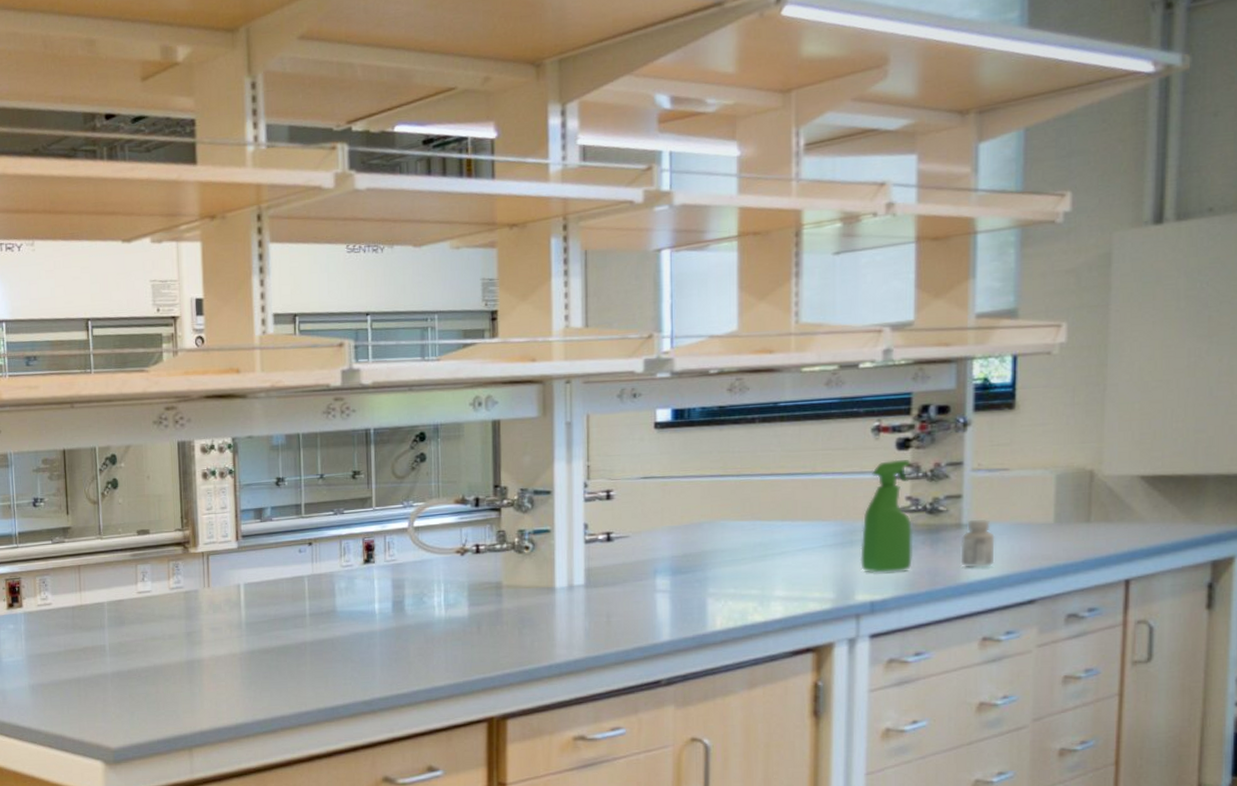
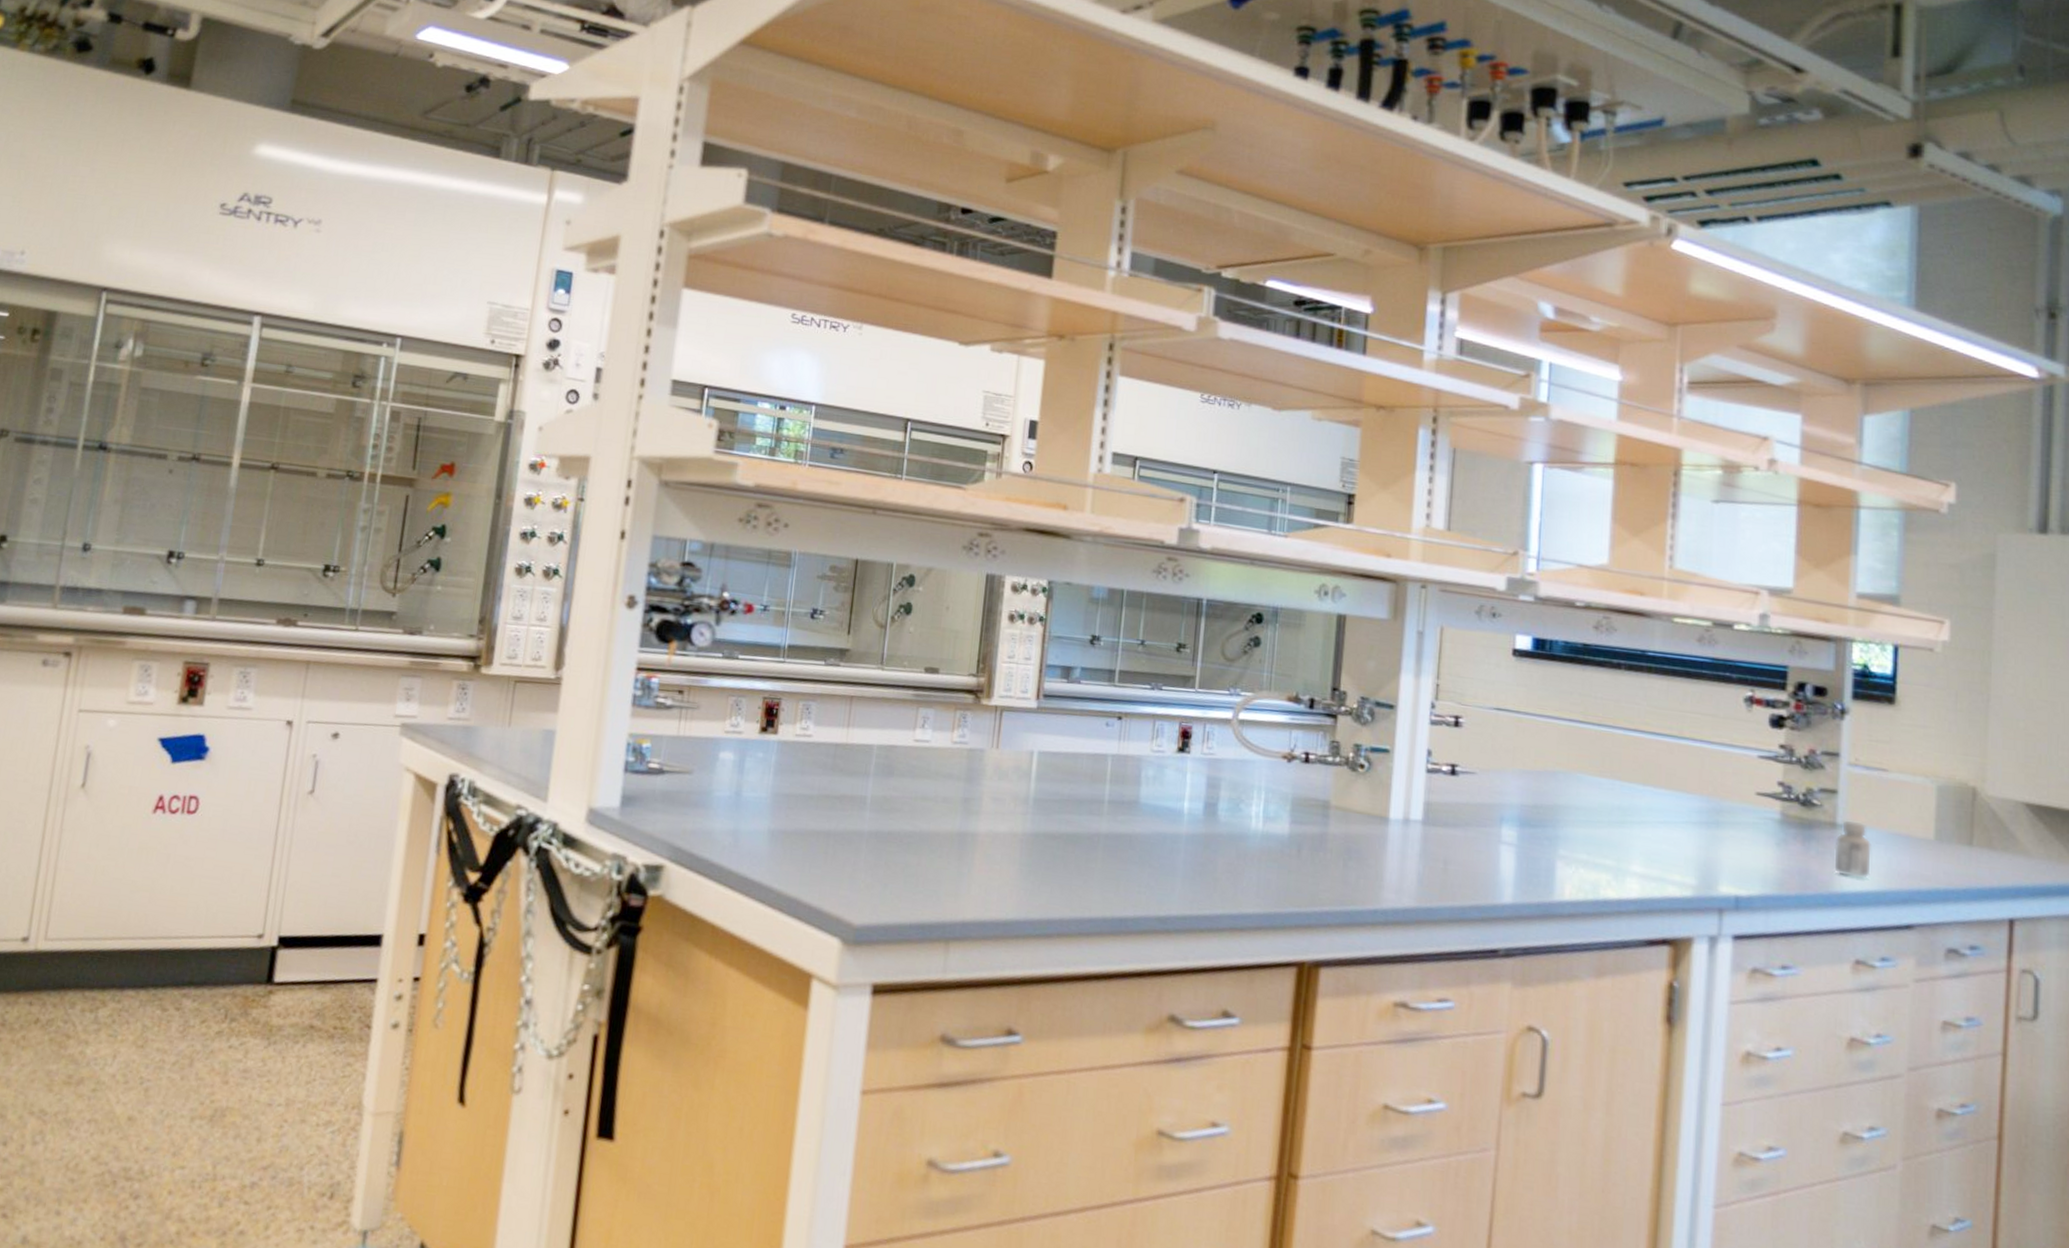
spray bottle: present [861,459,912,573] -> none [1726,737,1784,868]

